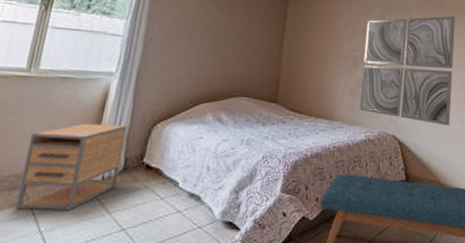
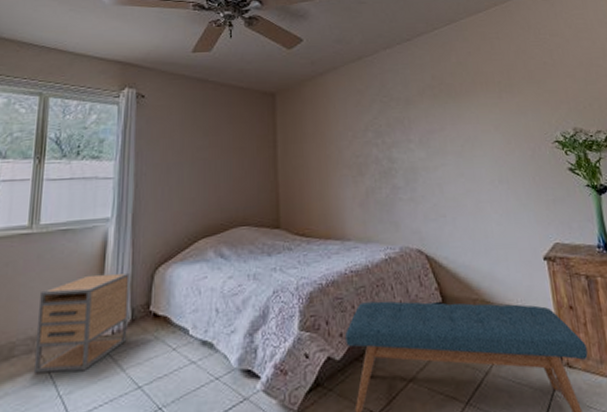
wall art: present [359,15,456,126] -> none [366,98,486,231]

